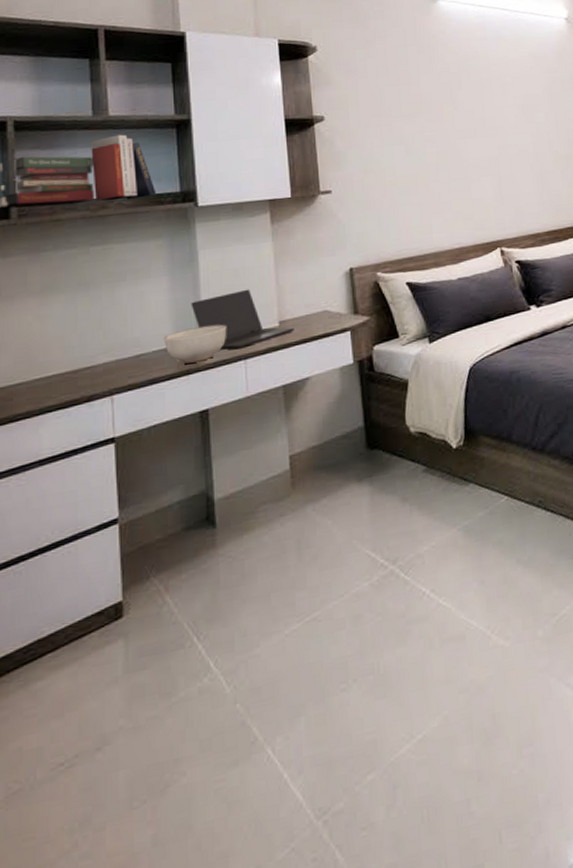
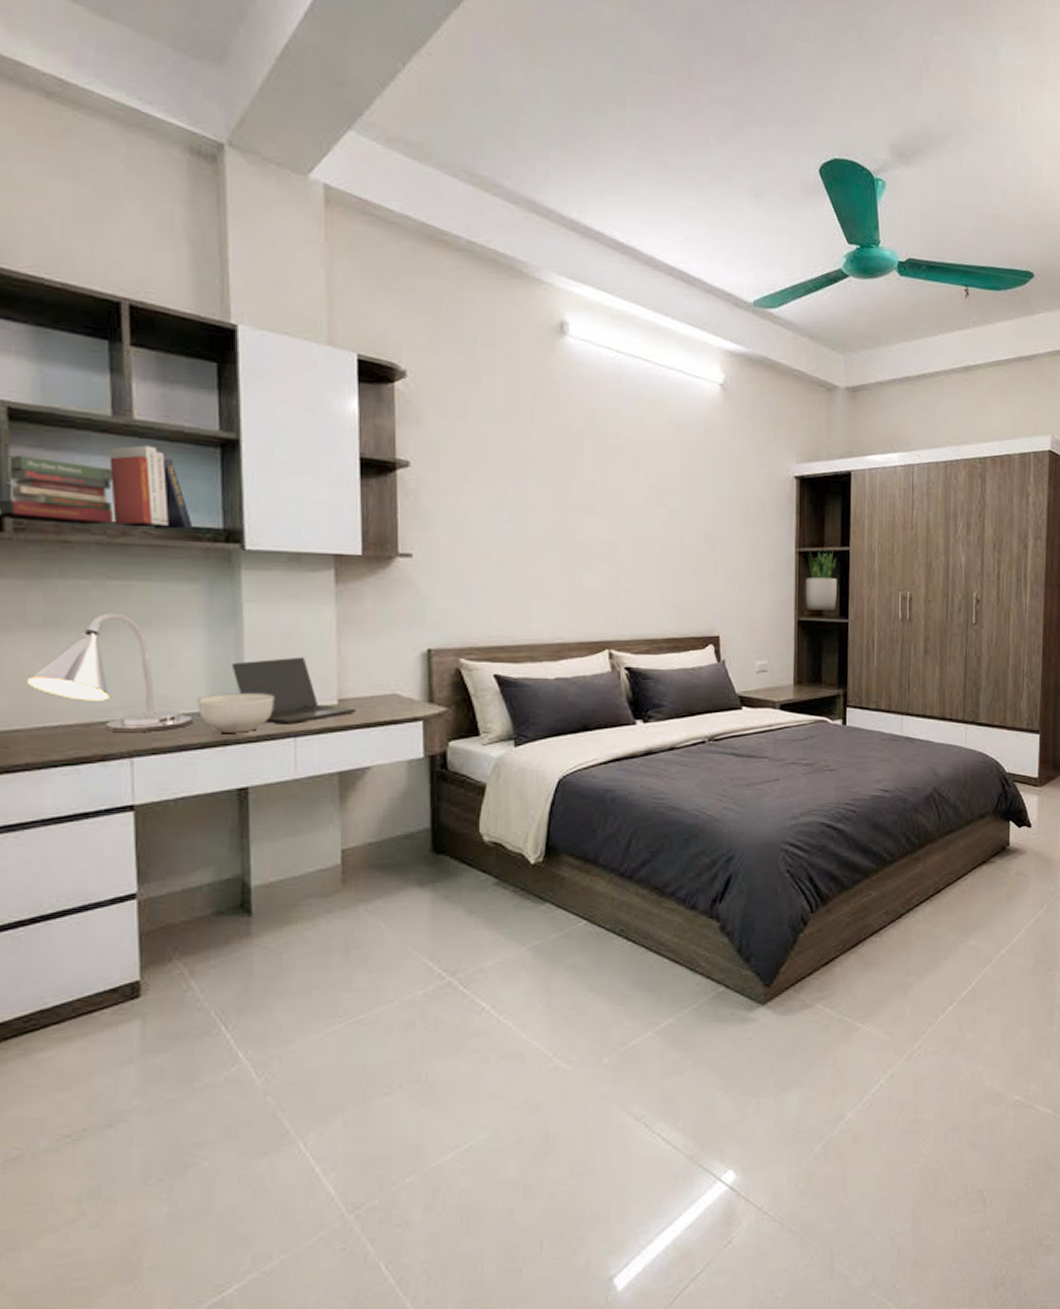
table lamp: none [27,273,162,375] -> present [26,613,193,733]

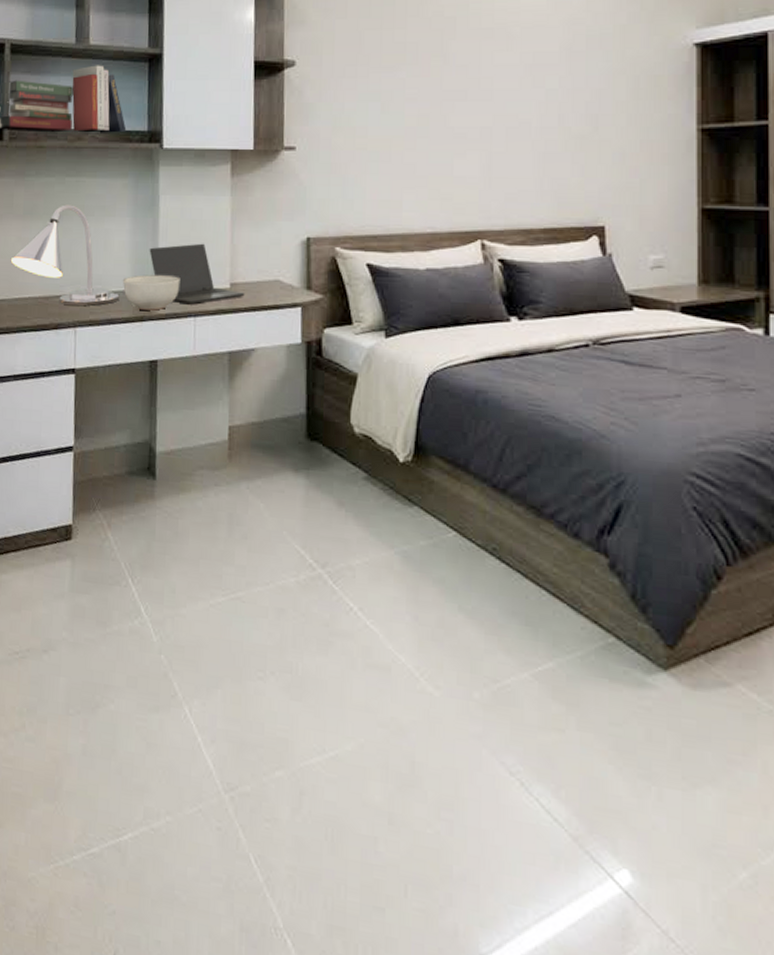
planter: present [805,549,837,611] -> none [710,125,752,197]

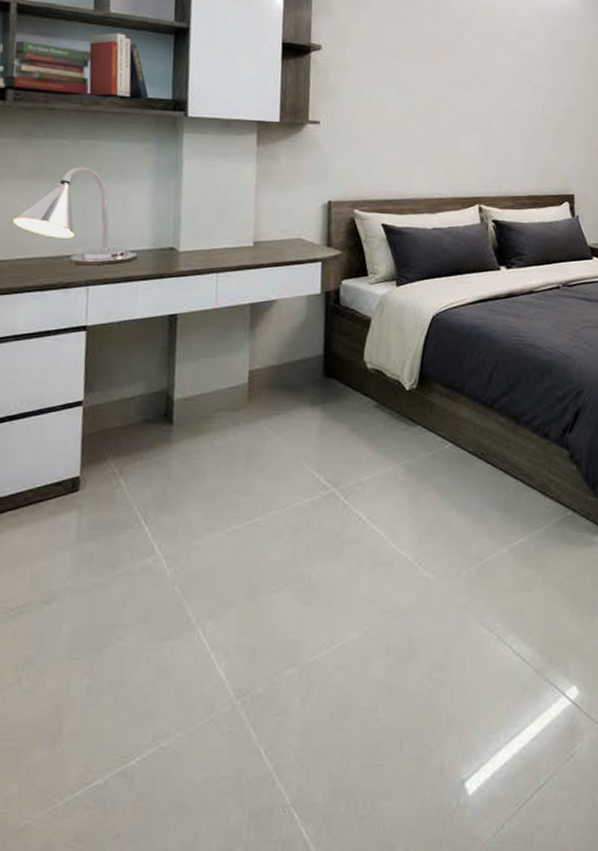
bowl: present [122,275,181,311] -> none [141,234,203,268]
laptop: present [149,243,245,305] -> none [170,205,268,262]

